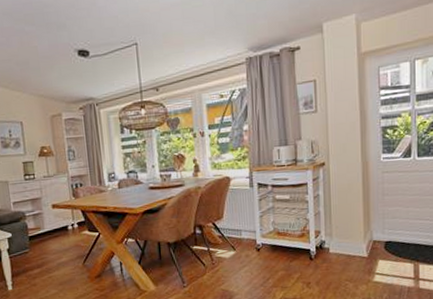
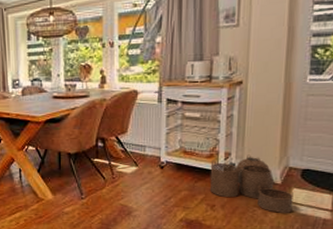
woven basket: none [303,231,380,285] -> present [209,154,294,213]

